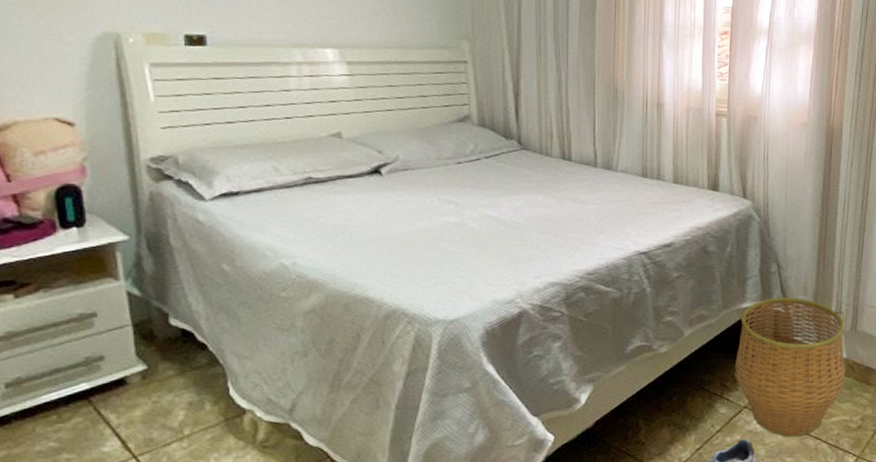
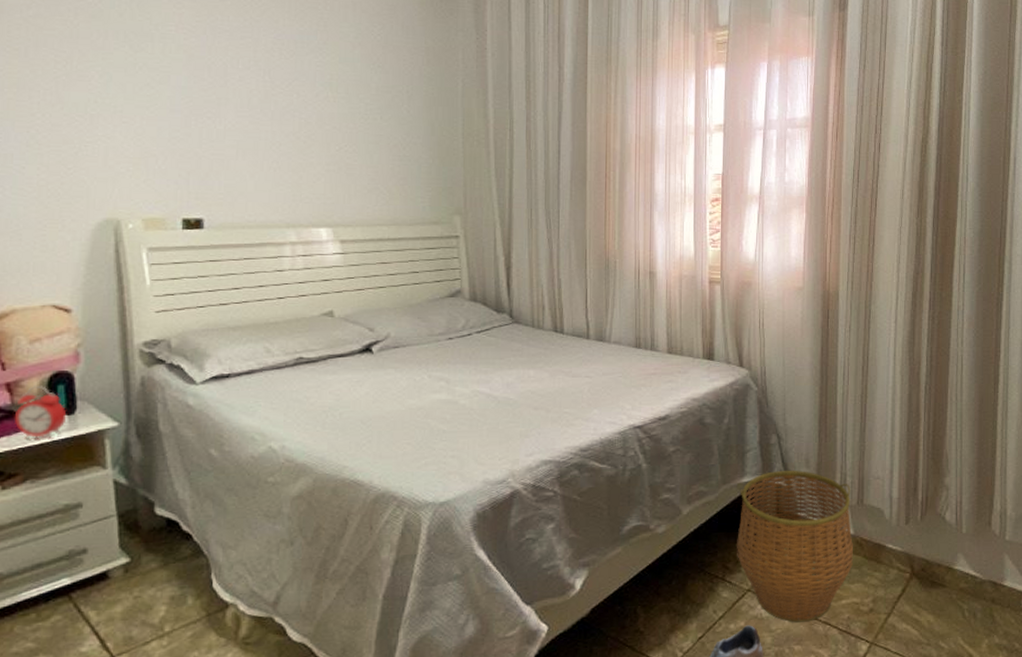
alarm clock: none [22,198,76,250] -> present [14,386,67,439]

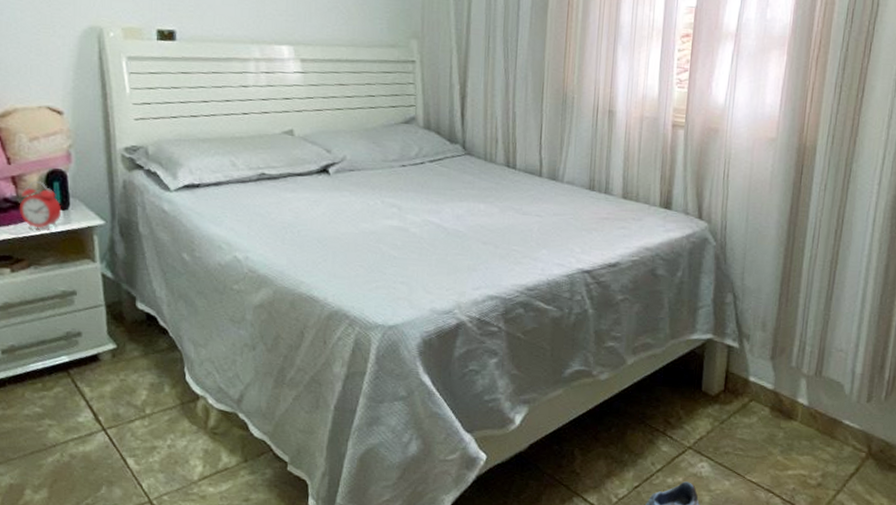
basket: present [737,470,854,622] -> none [680,331,809,487]

